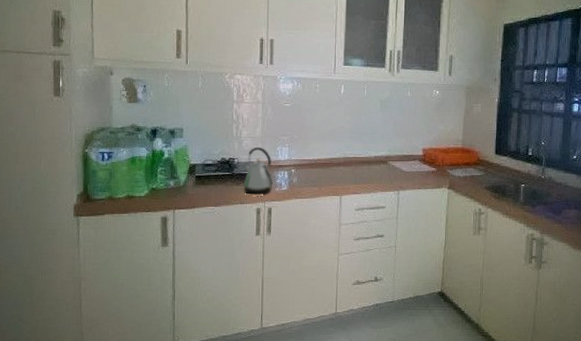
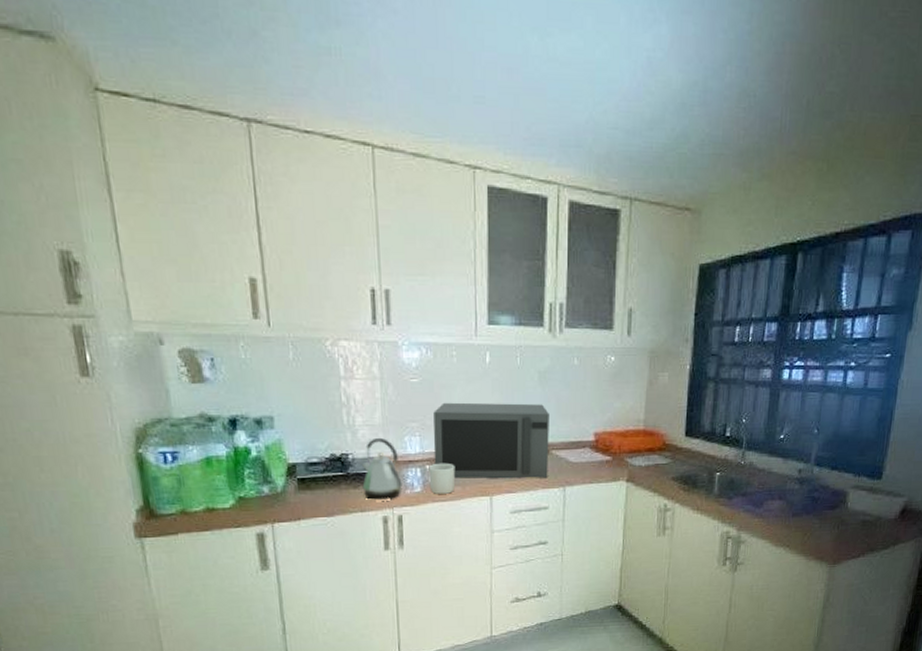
mug: none [293,168,314,192] -> present [428,462,456,494]
microwave: none [298,122,388,183] -> present [433,402,549,479]

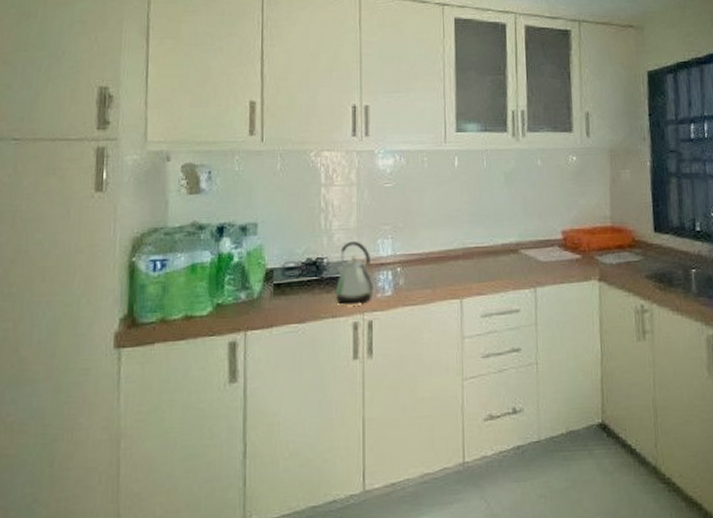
mug: present [428,462,456,494] -> none [400,264,426,298]
microwave: present [433,402,549,479] -> none [405,204,518,281]

